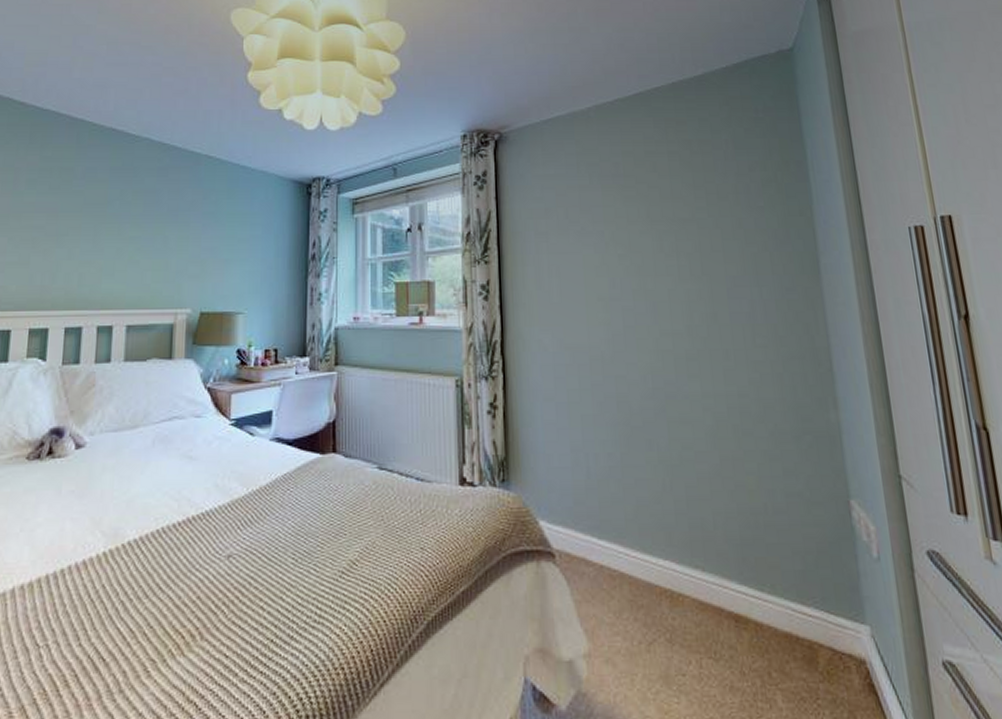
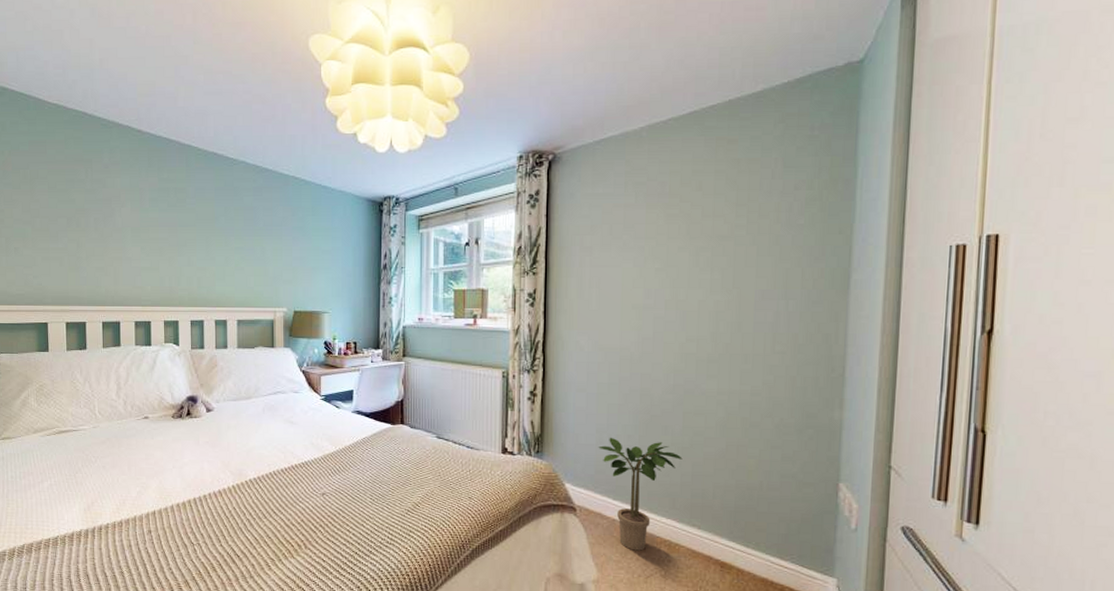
potted plant: none [574,456,673,607] -> present [598,437,683,551]

